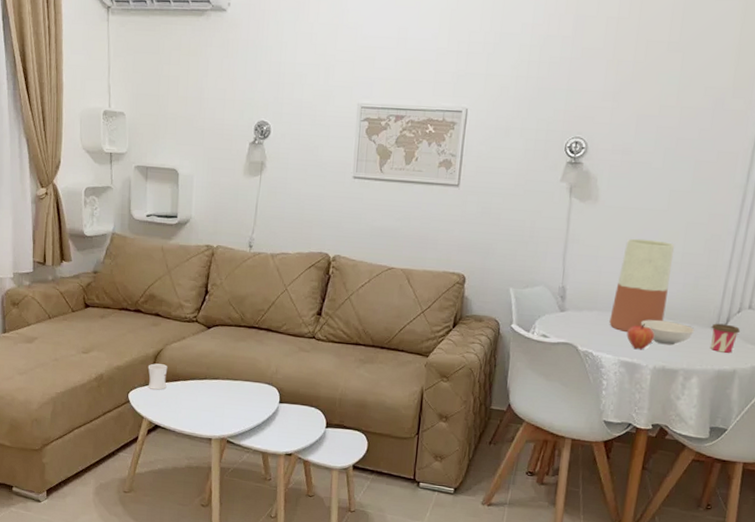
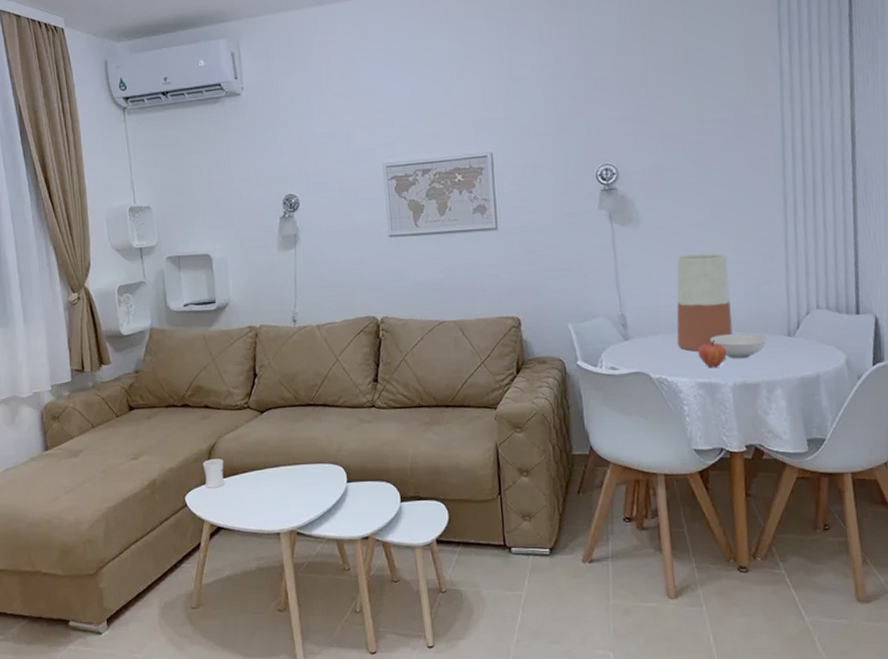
cup: present [710,323,741,353] -> none [783,328,815,358]

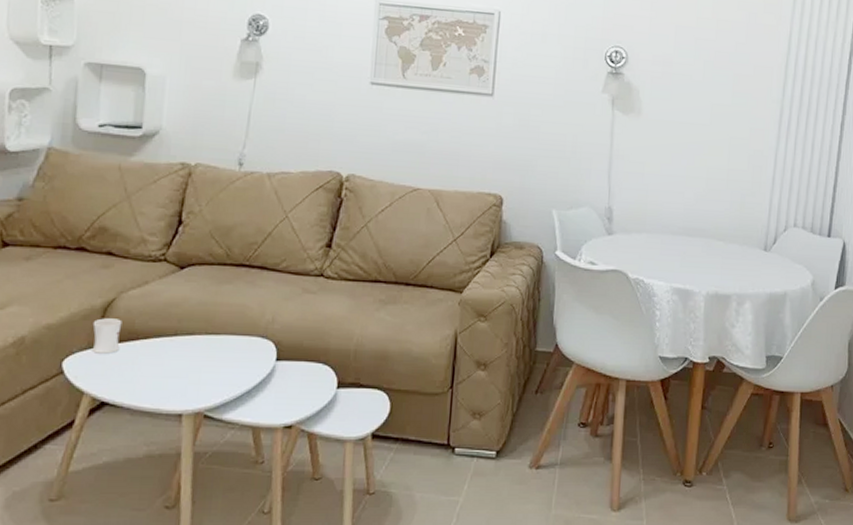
vase: present [676,253,733,352] -> none [659,154,720,255]
fruit: present [698,340,728,369] -> none [678,245,706,275]
bowl: present [709,334,767,359] -> none [690,241,745,269]

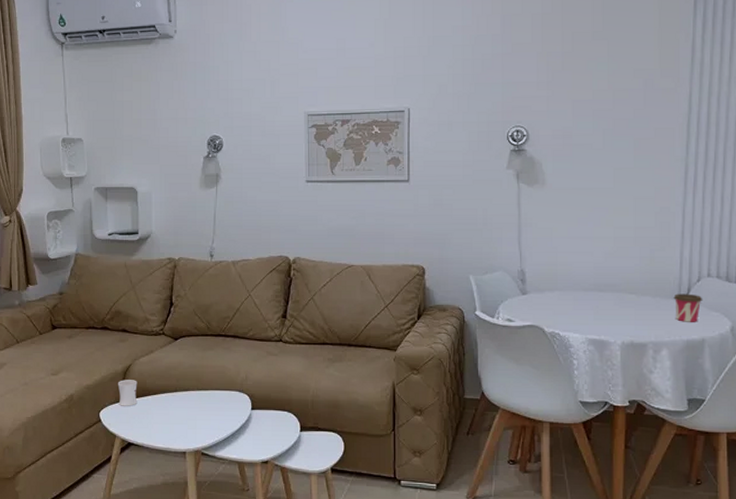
cup: none [760,243,788,274] -> present [673,294,703,322]

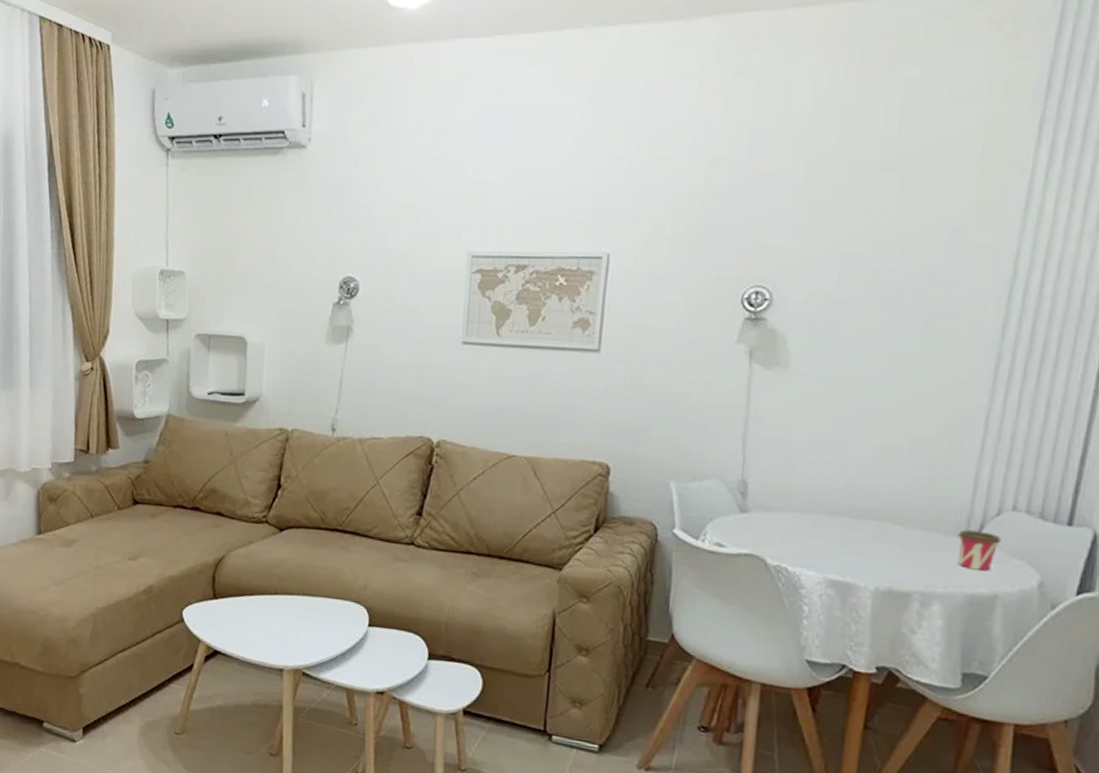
mug: present [117,380,138,406] -> none [206,573,231,607]

